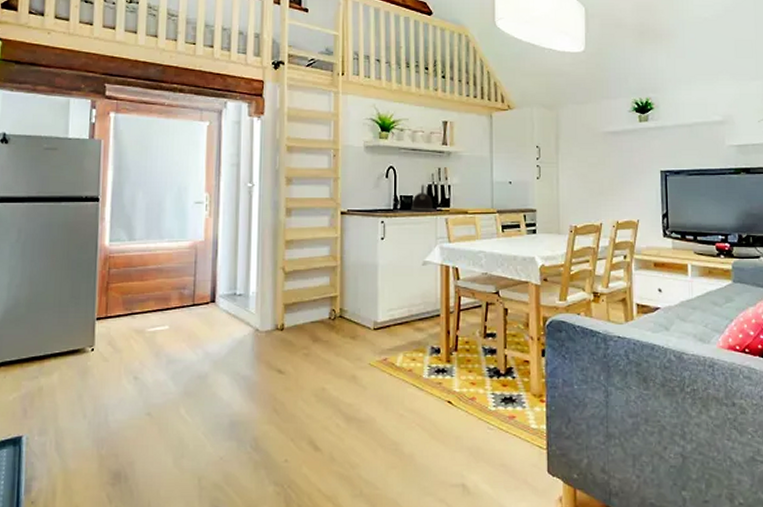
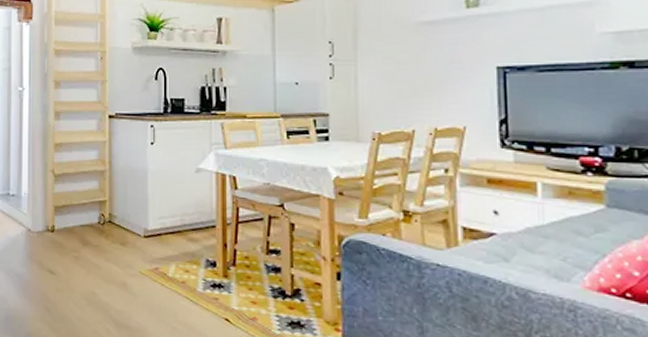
kettle: present [411,184,433,212] -> none [182,86,207,116]

